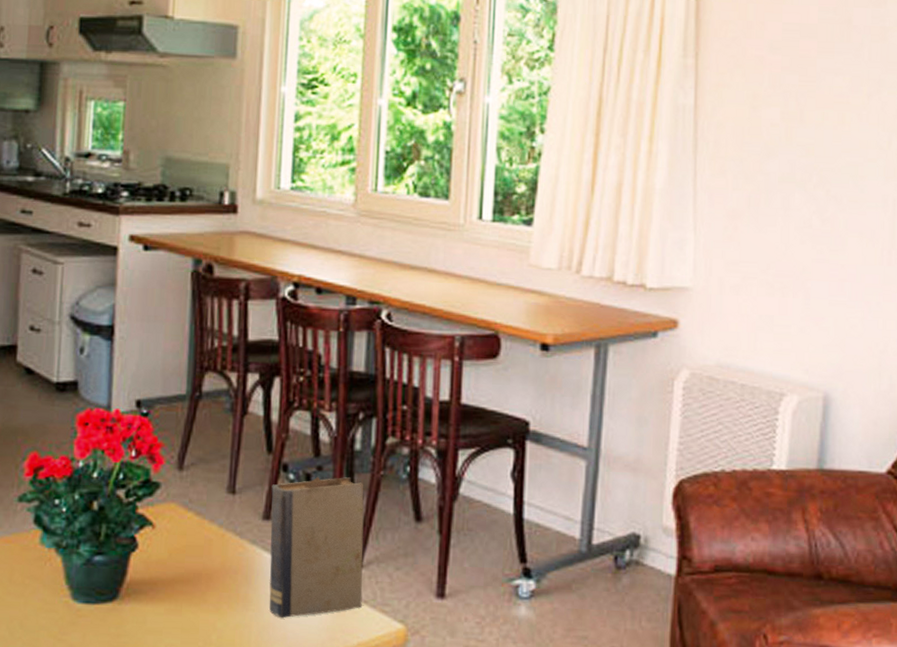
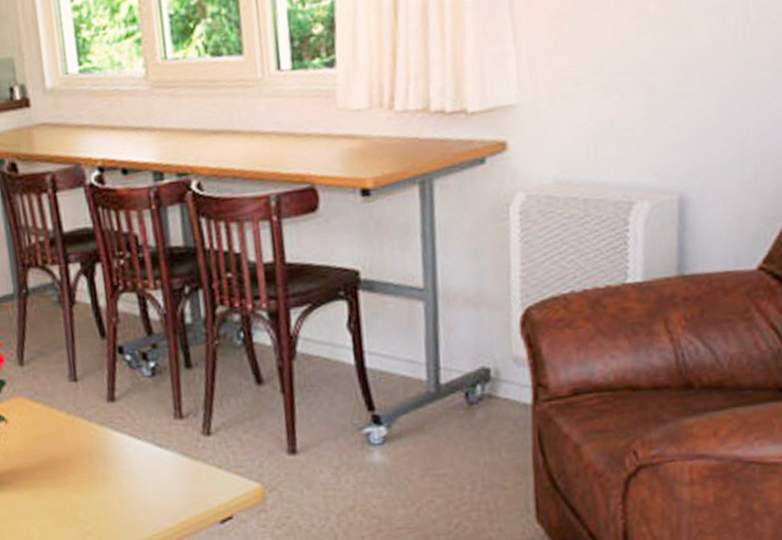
book: present [269,476,364,618] -> none [111,351,217,490]

